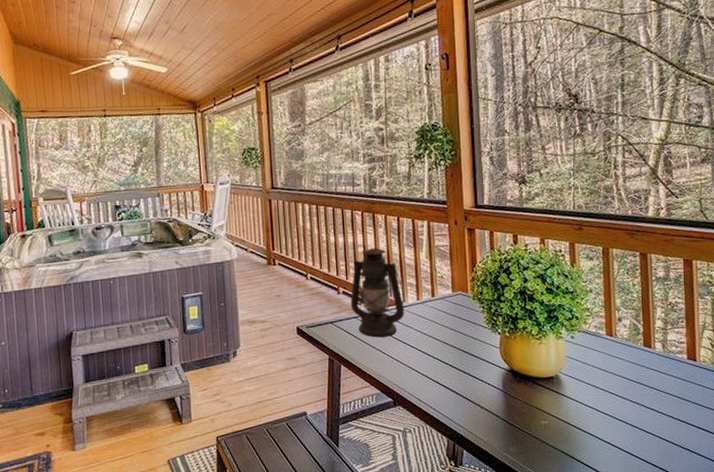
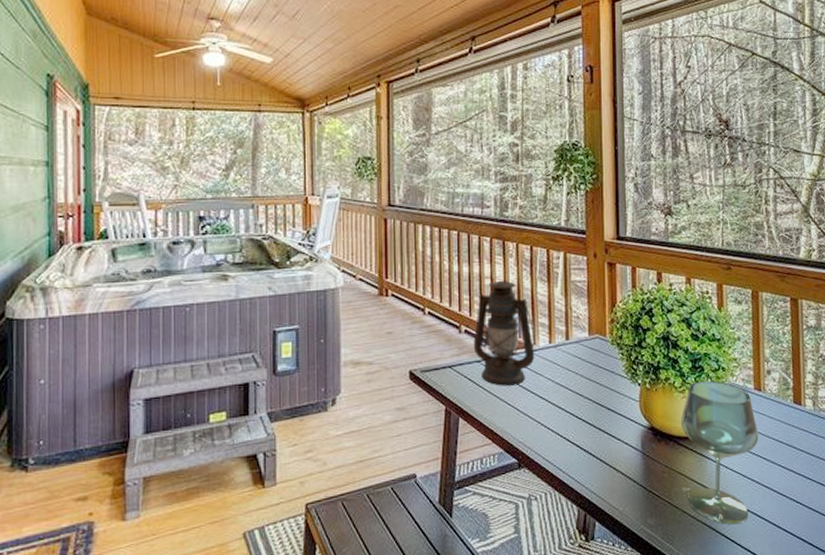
wine glass: none [538,328,611,452] -> present [680,380,759,525]

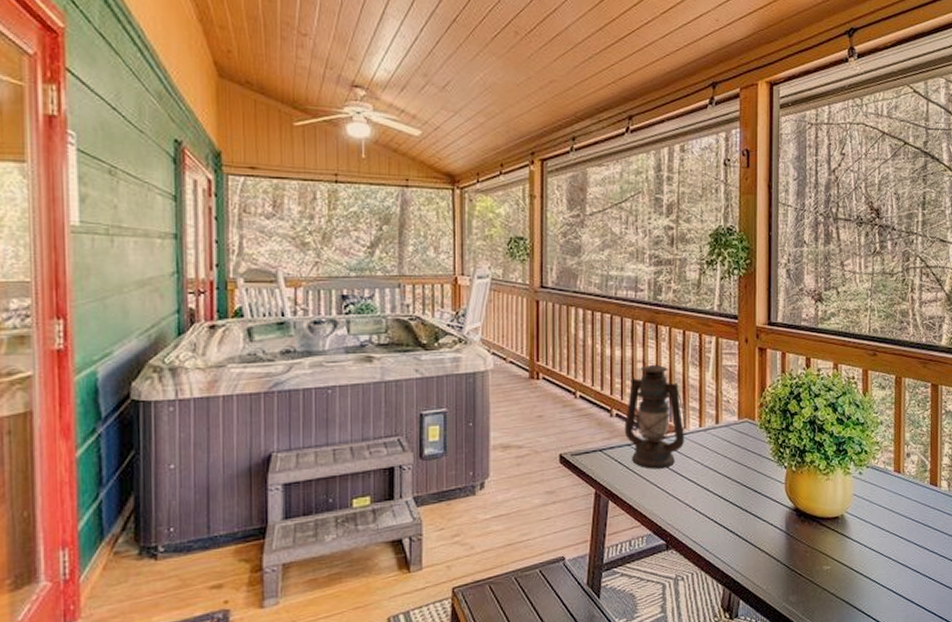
wine glass: present [680,380,759,525] -> none [823,463,897,600]

